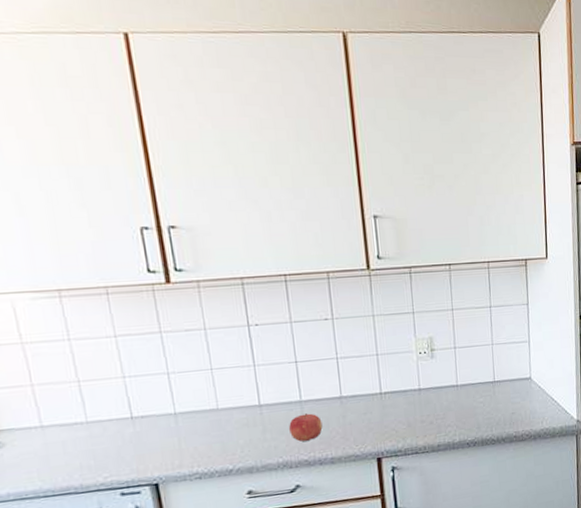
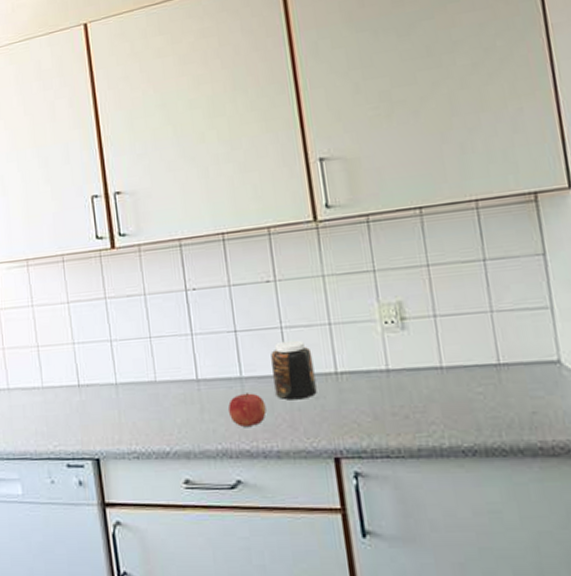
jar: none [327,368,365,417] -> present [271,340,317,400]

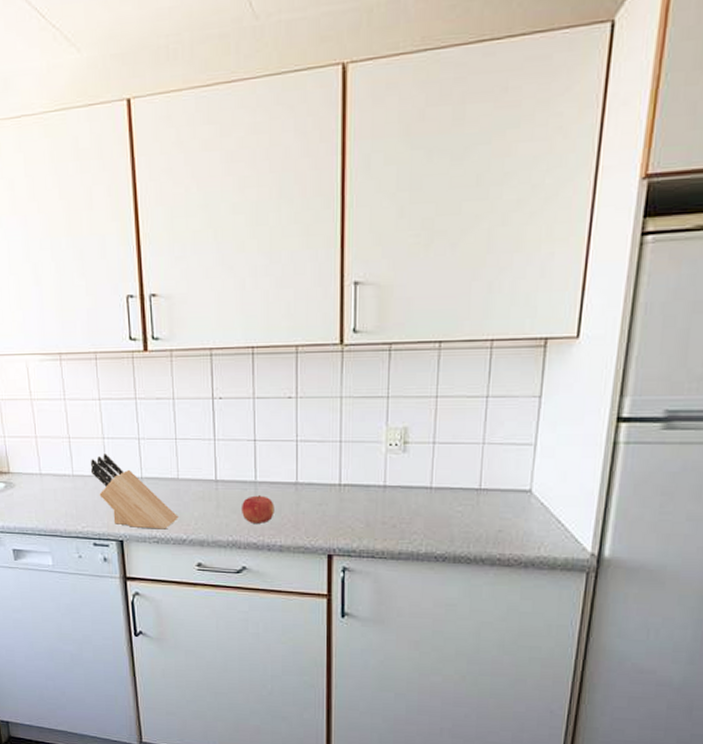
knife block: none [60,360,160,443] -> present [90,454,179,530]
jar: present [271,340,317,400] -> none [284,453,321,505]

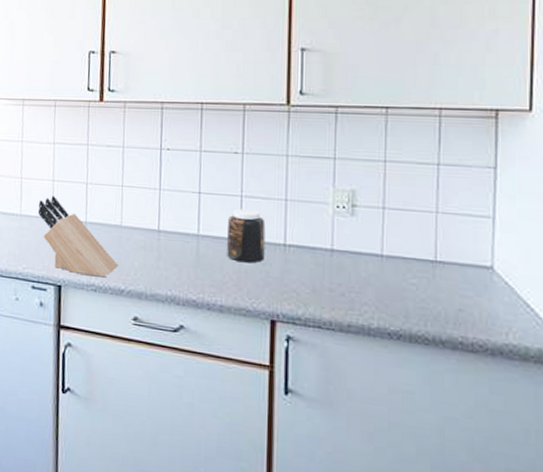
fruit: present [242,495,274,523] -> none [183,249,216,280]
jar: none [284,453,321,505] -> present [227,208,266,263]

